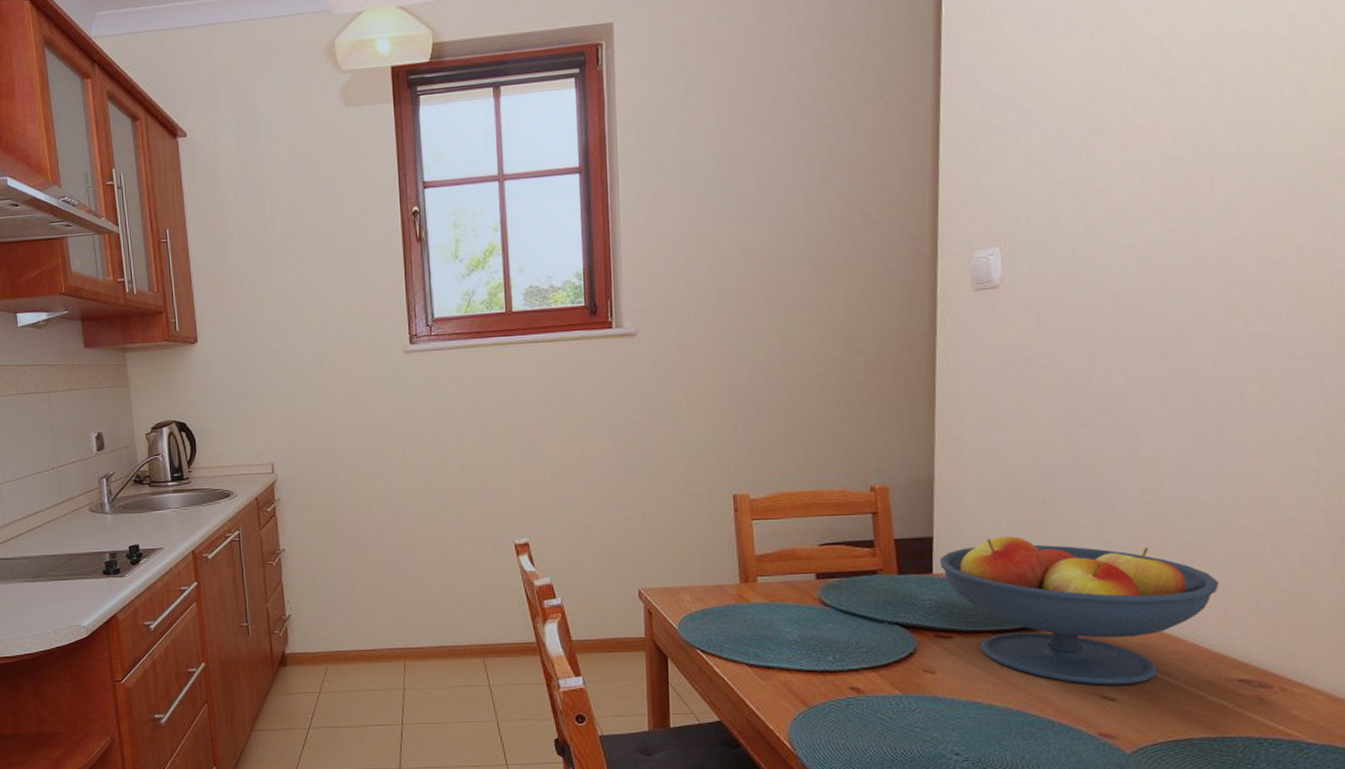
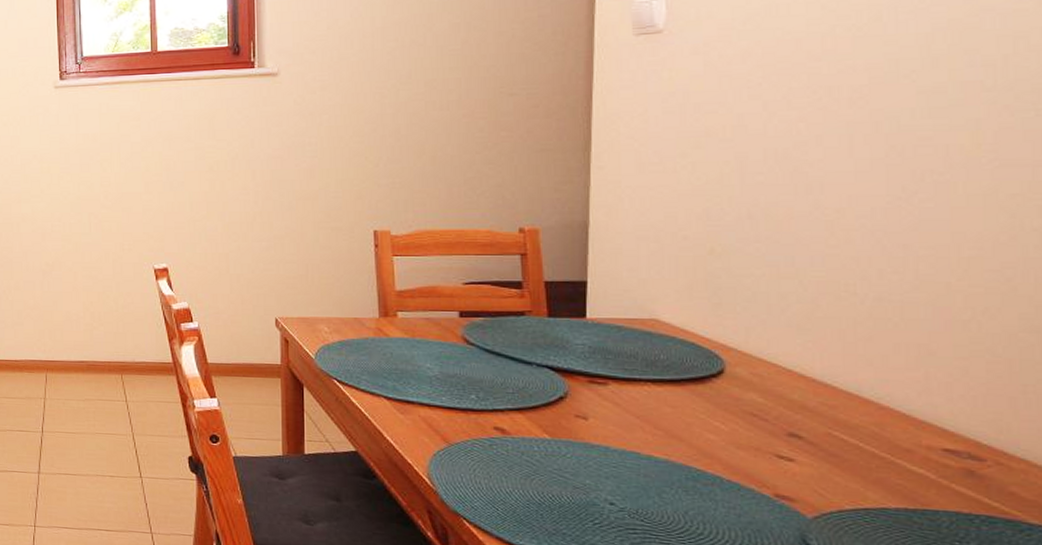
fruit bowl: present [940,536,1219,685] -> none [595,284,918,446]

